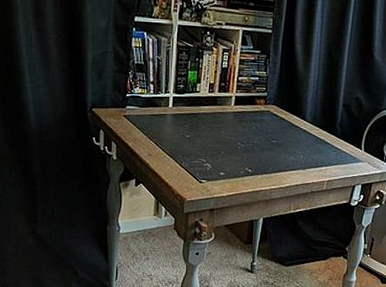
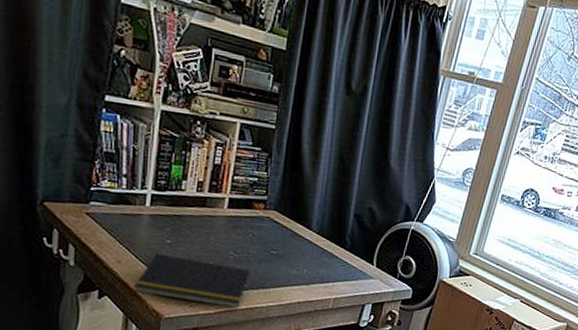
notepad: none [163,146,255,191] -> present [134,253,250,308]

